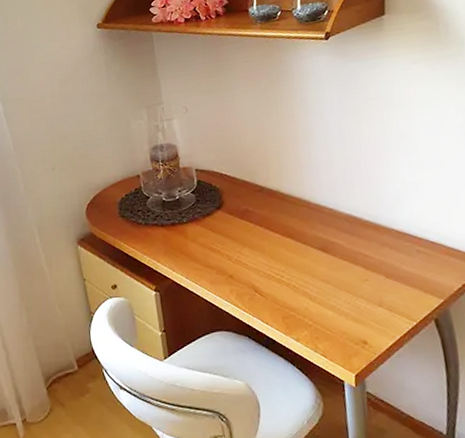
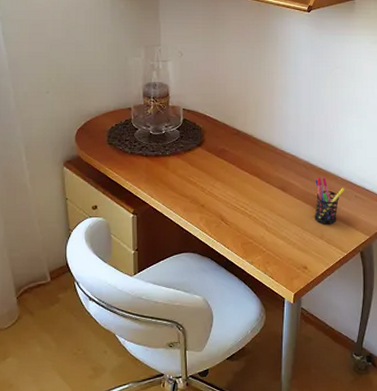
pen holder: none [362,230,403,289] -> present [314,176,345,224]

